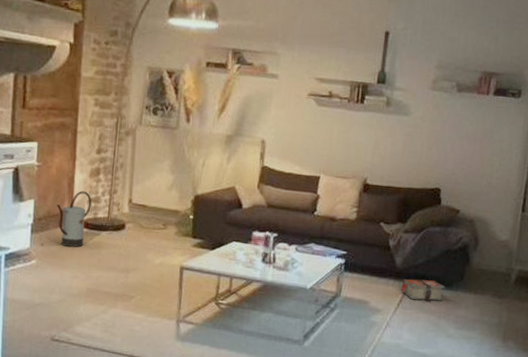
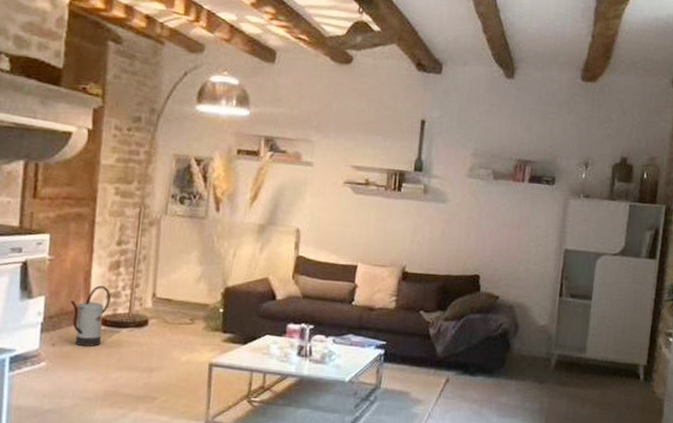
bible: present [401,279,446,302] -> none [443,367,487,390]

